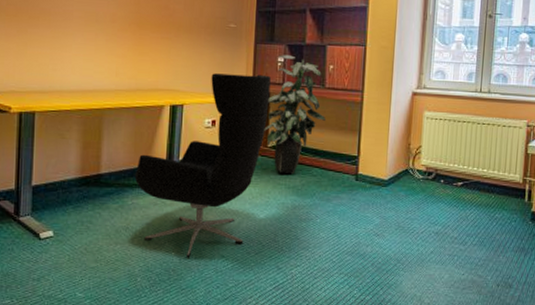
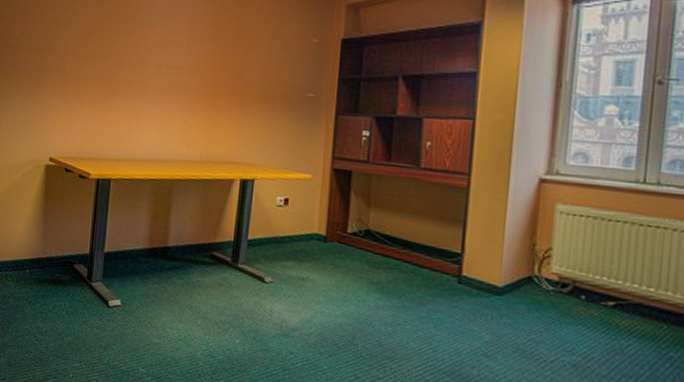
office chair: present [135,73,271,258] -> none [202,147,353,349]
indoor plant: present [264,55,327,175] -> none [343,128,421,268]

